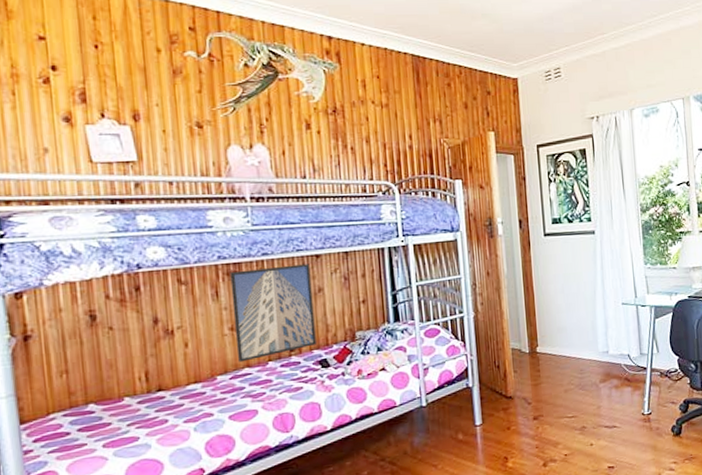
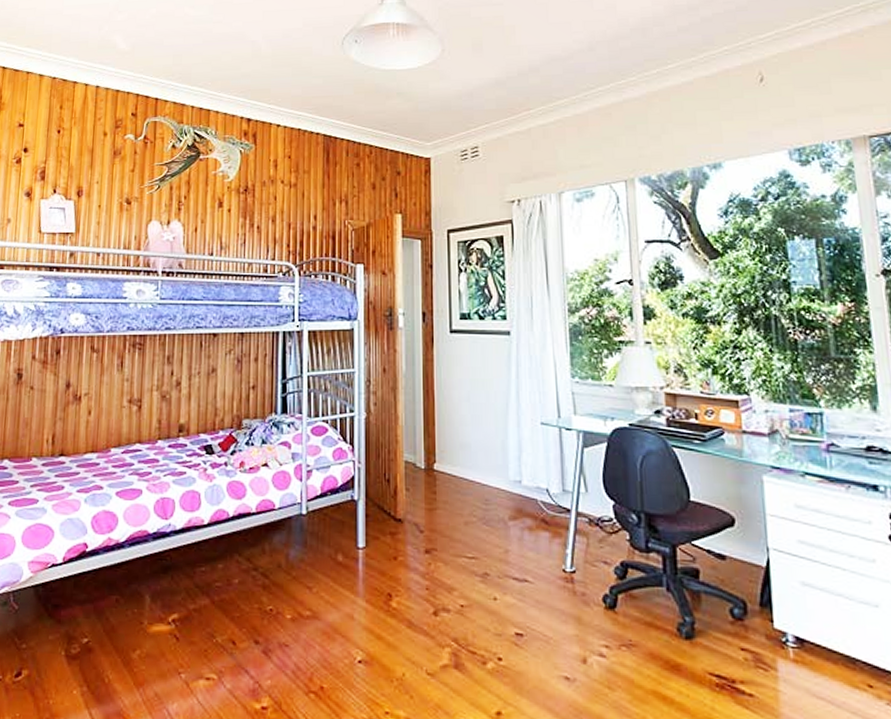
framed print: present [230,264,317,362] -> none [131,342,207,437]

